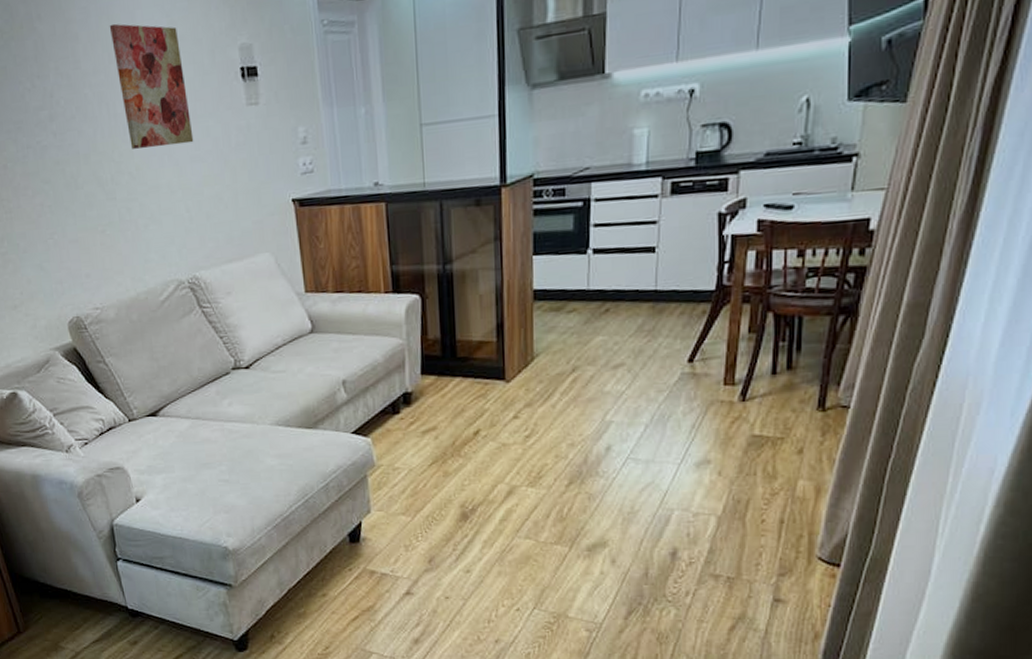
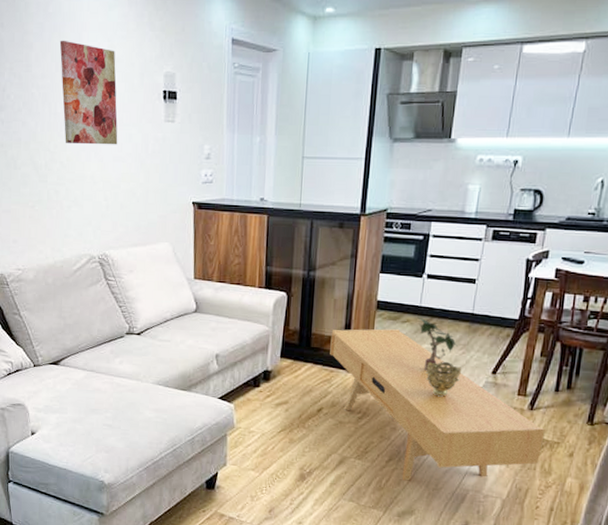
tv console: none [480,321,764,507] -> present [330,328,545,481]
potted plant: none [588,303,641,369] -> present [419,317,458,371]
decorative bowl: none [604,355,650,399] -> present [425,361,462,397]

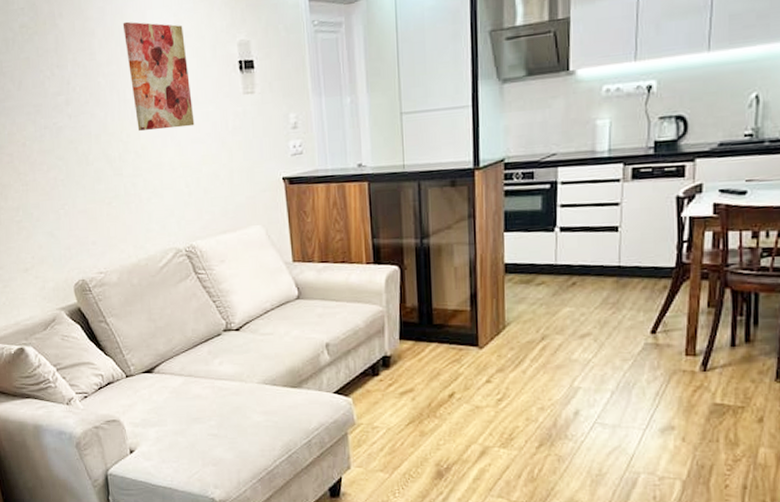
tv console: present [330,328,545,481] -> none [455,292,725,468]
potted plant: present [419,317,458,371] -> none [555,277,606,338]
decorative bowl: present [425,361,462,397] -> none [571,325,615,366]

